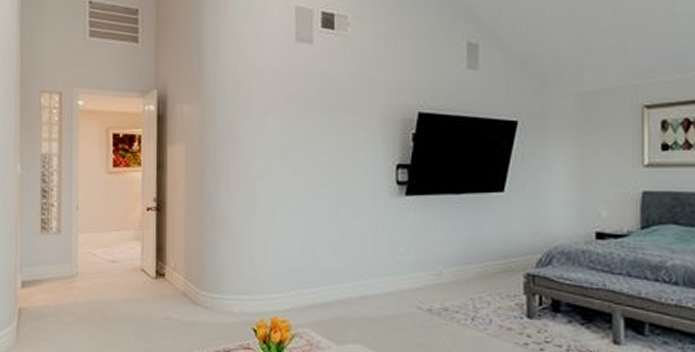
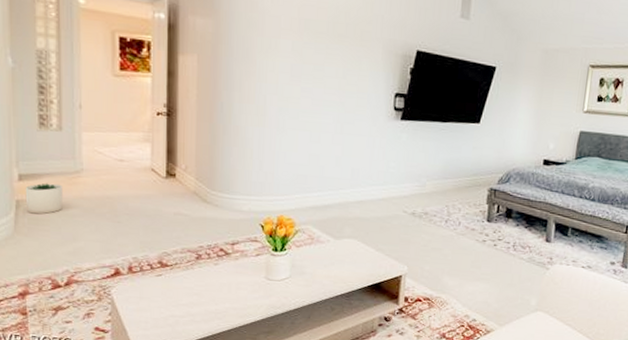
planter: none [26,289,59,323] -> present [25,183,62,215]

